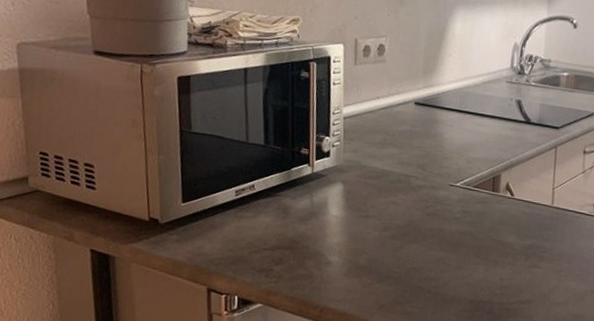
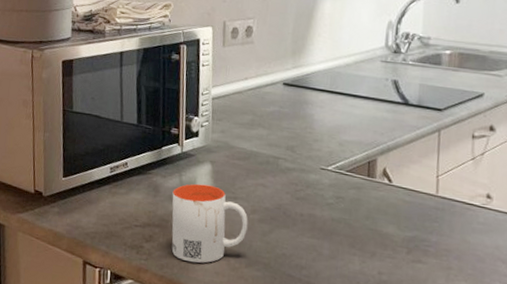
mug: none [302,204,380,282] -> present [171,184,248,263]

